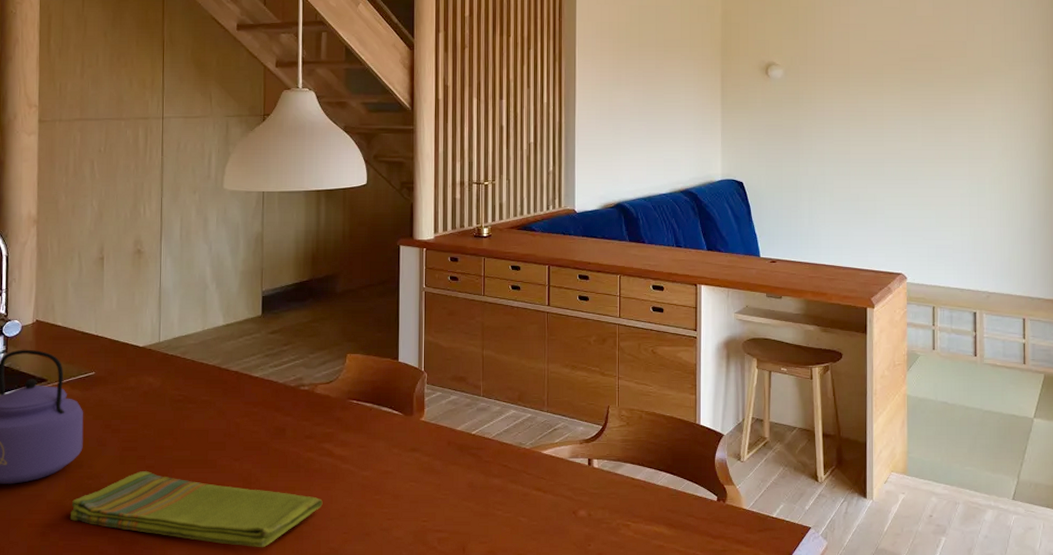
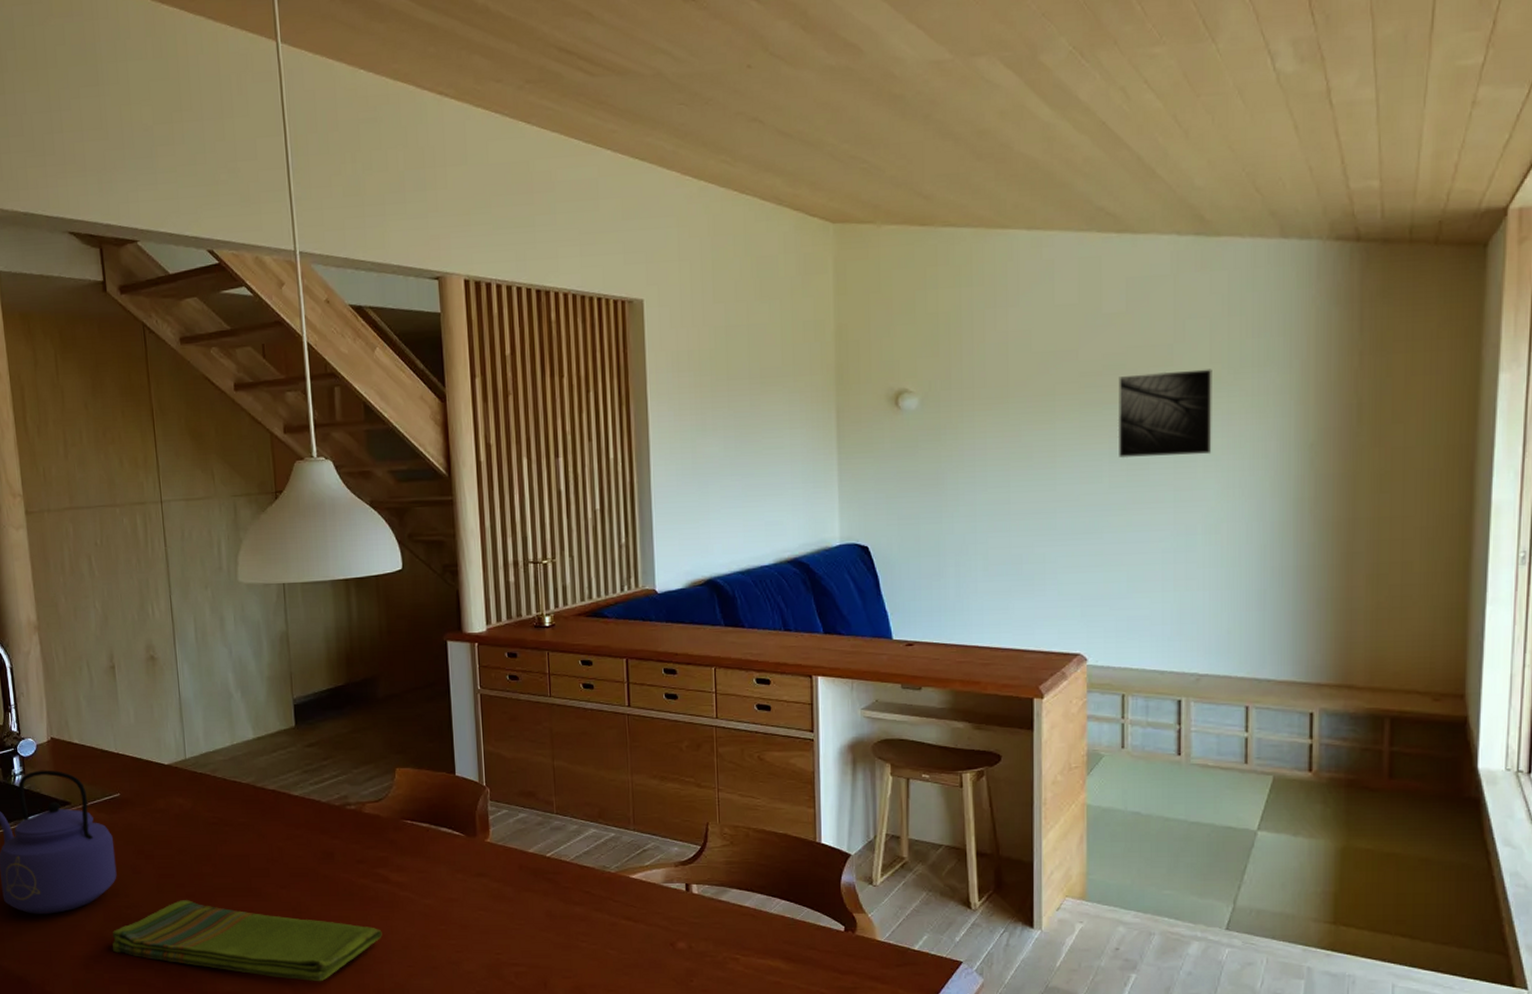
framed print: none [928,61,995,124] -> present [1117,369,1212,459]

